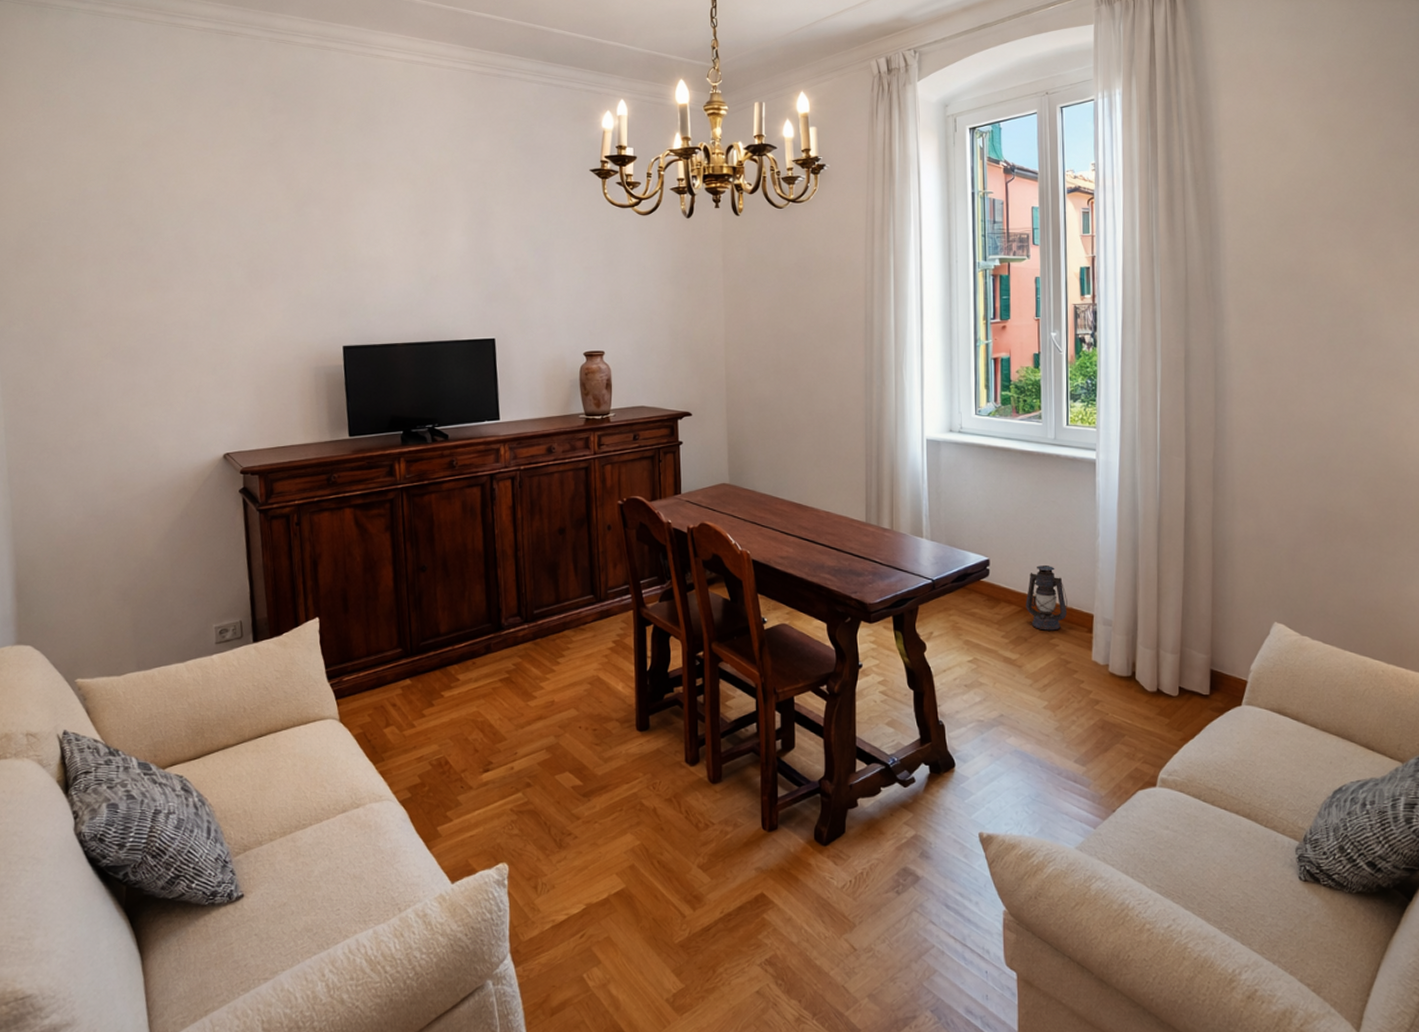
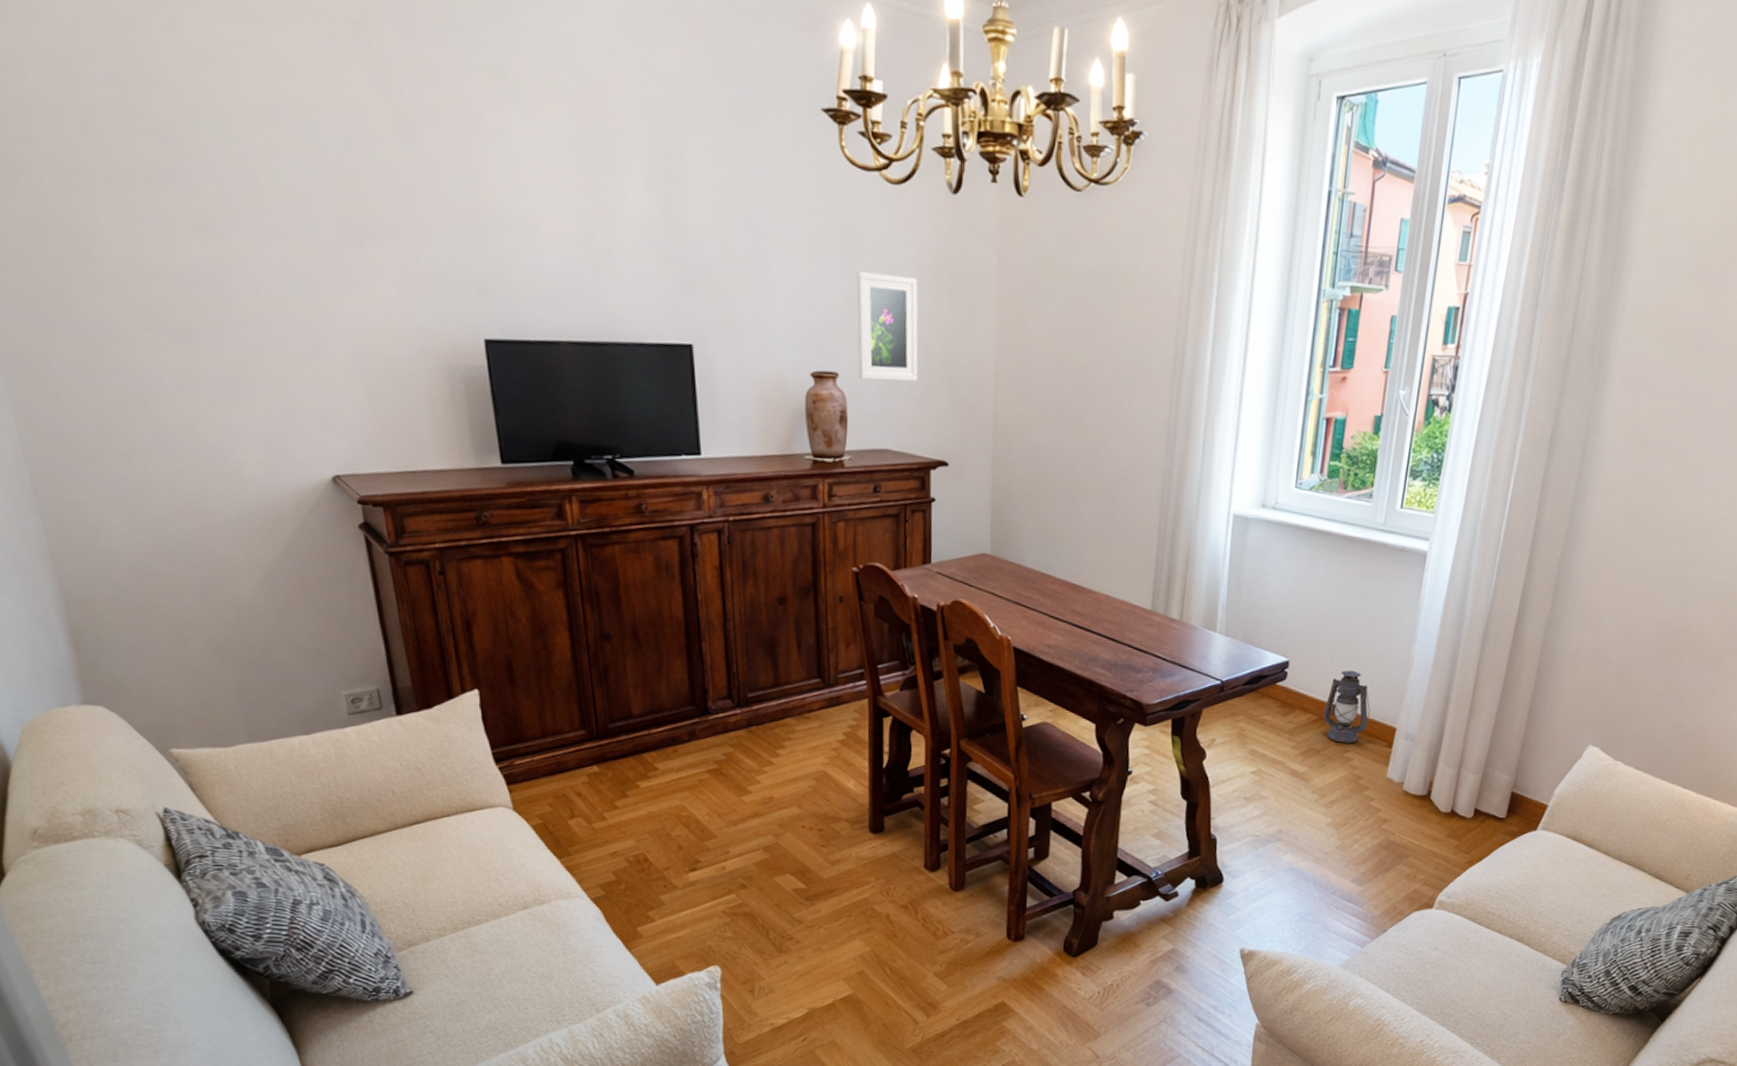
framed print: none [617,277,666,355] -> present [856,271,919,382]

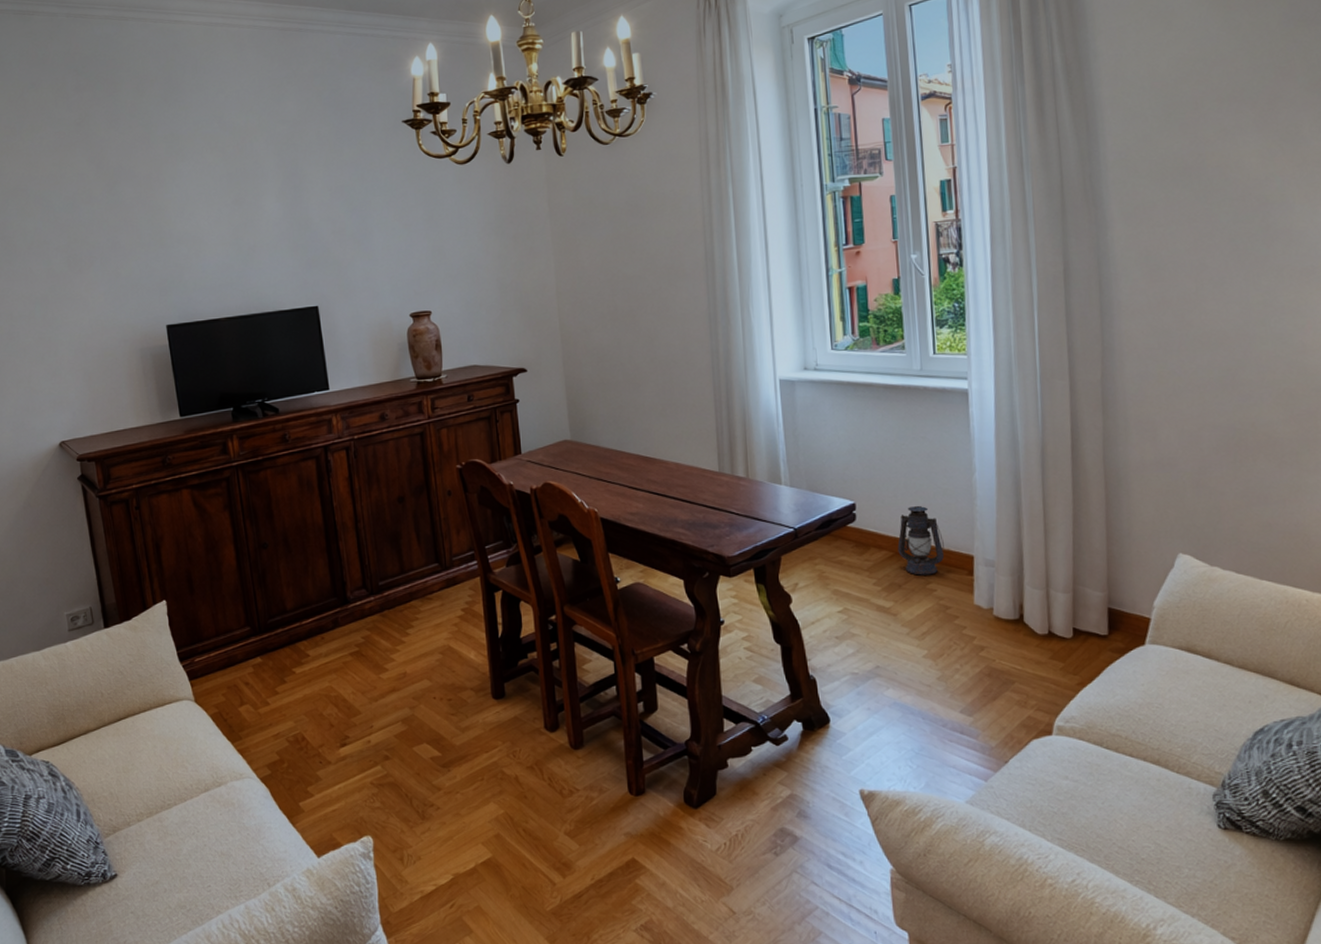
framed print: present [856,271,919,382] -> none [439,230,495,313]

